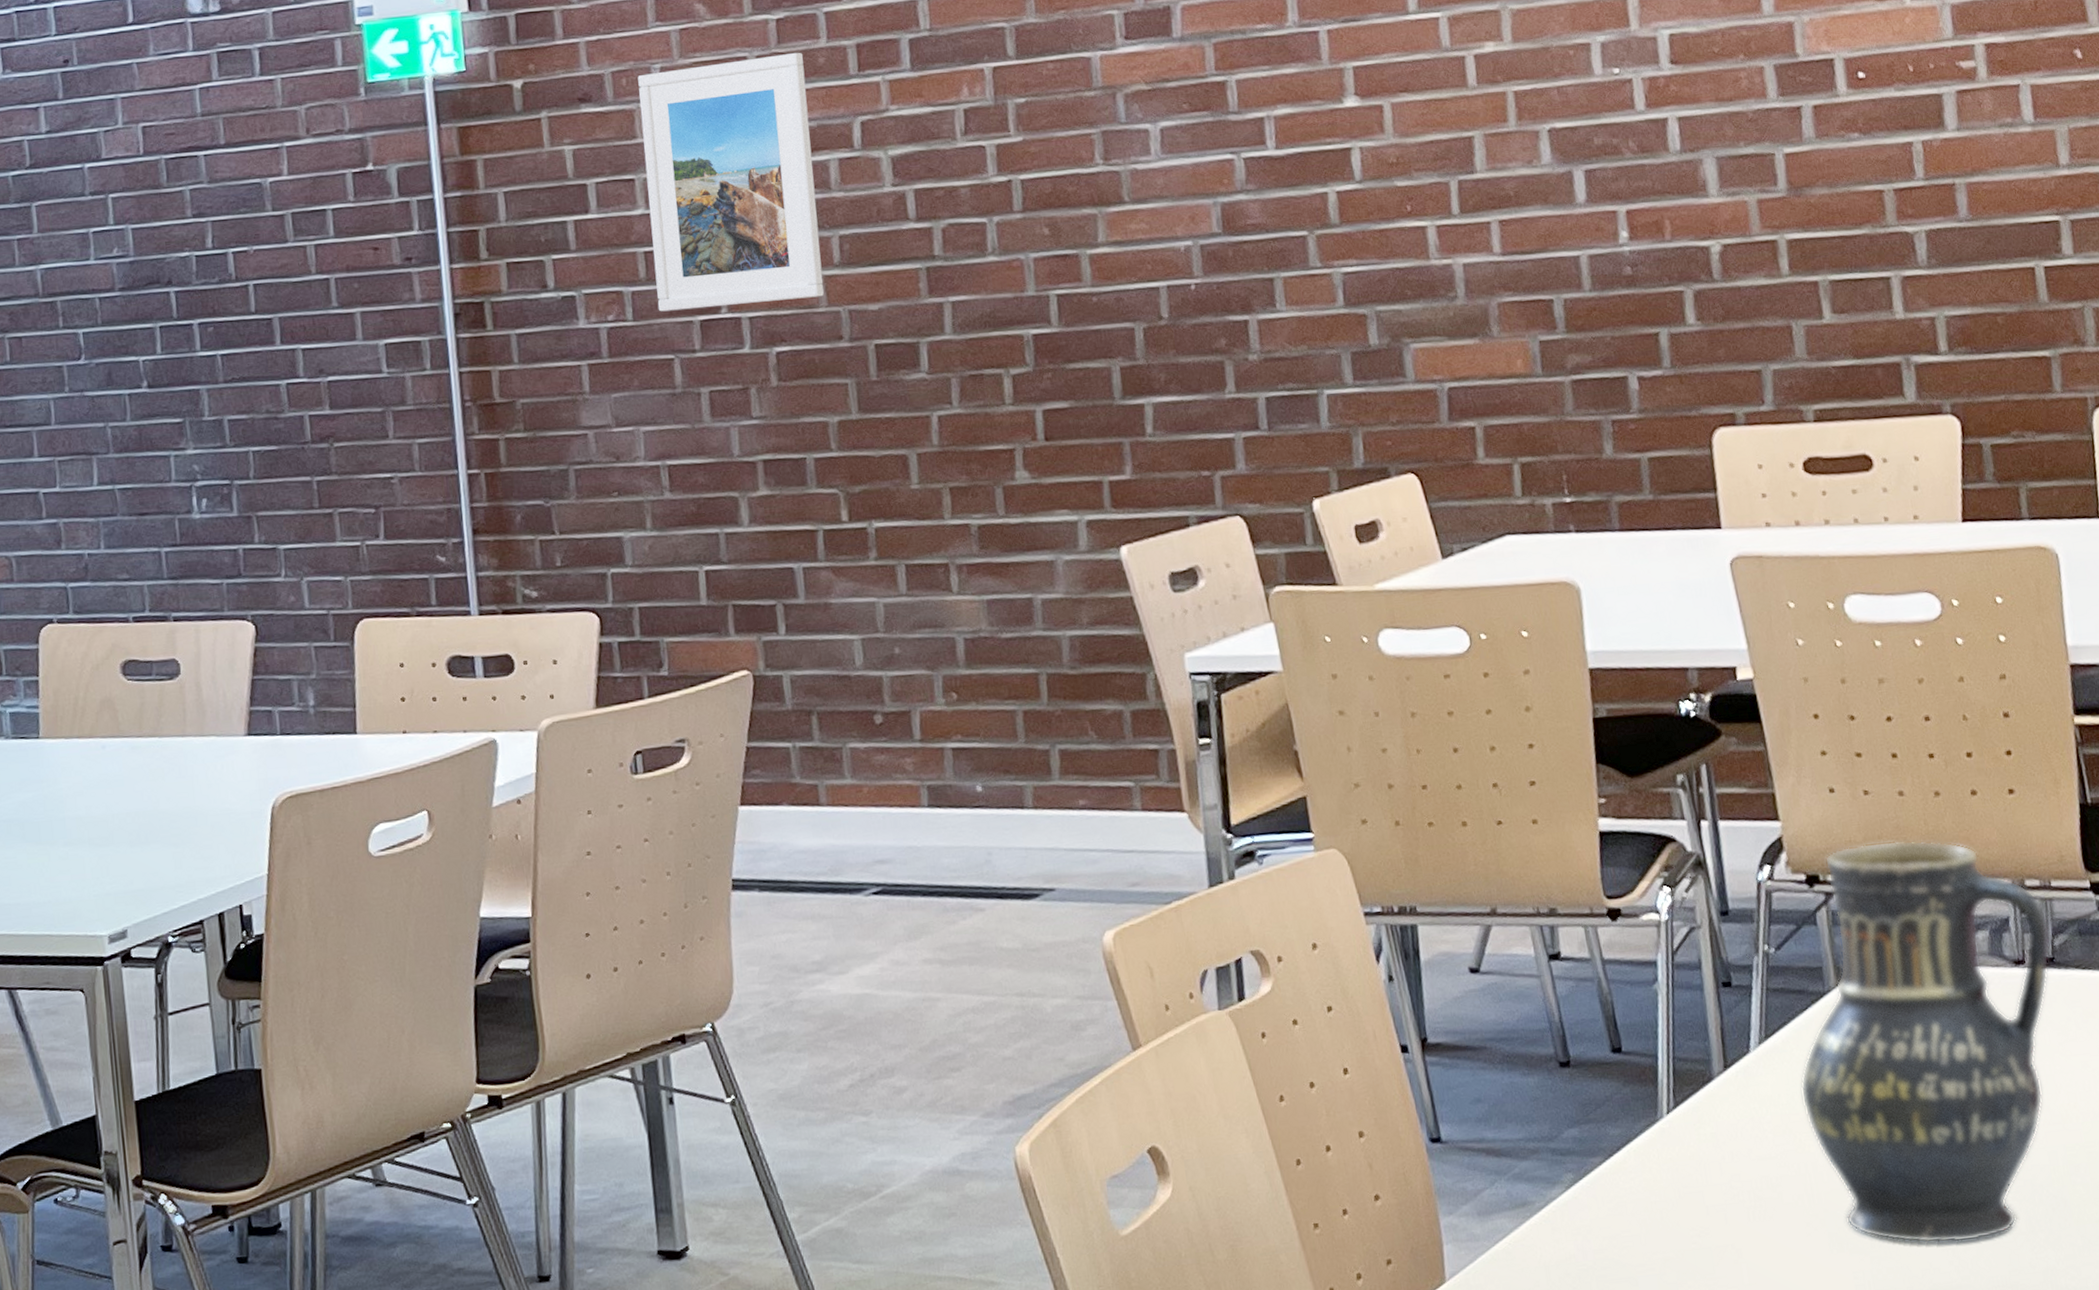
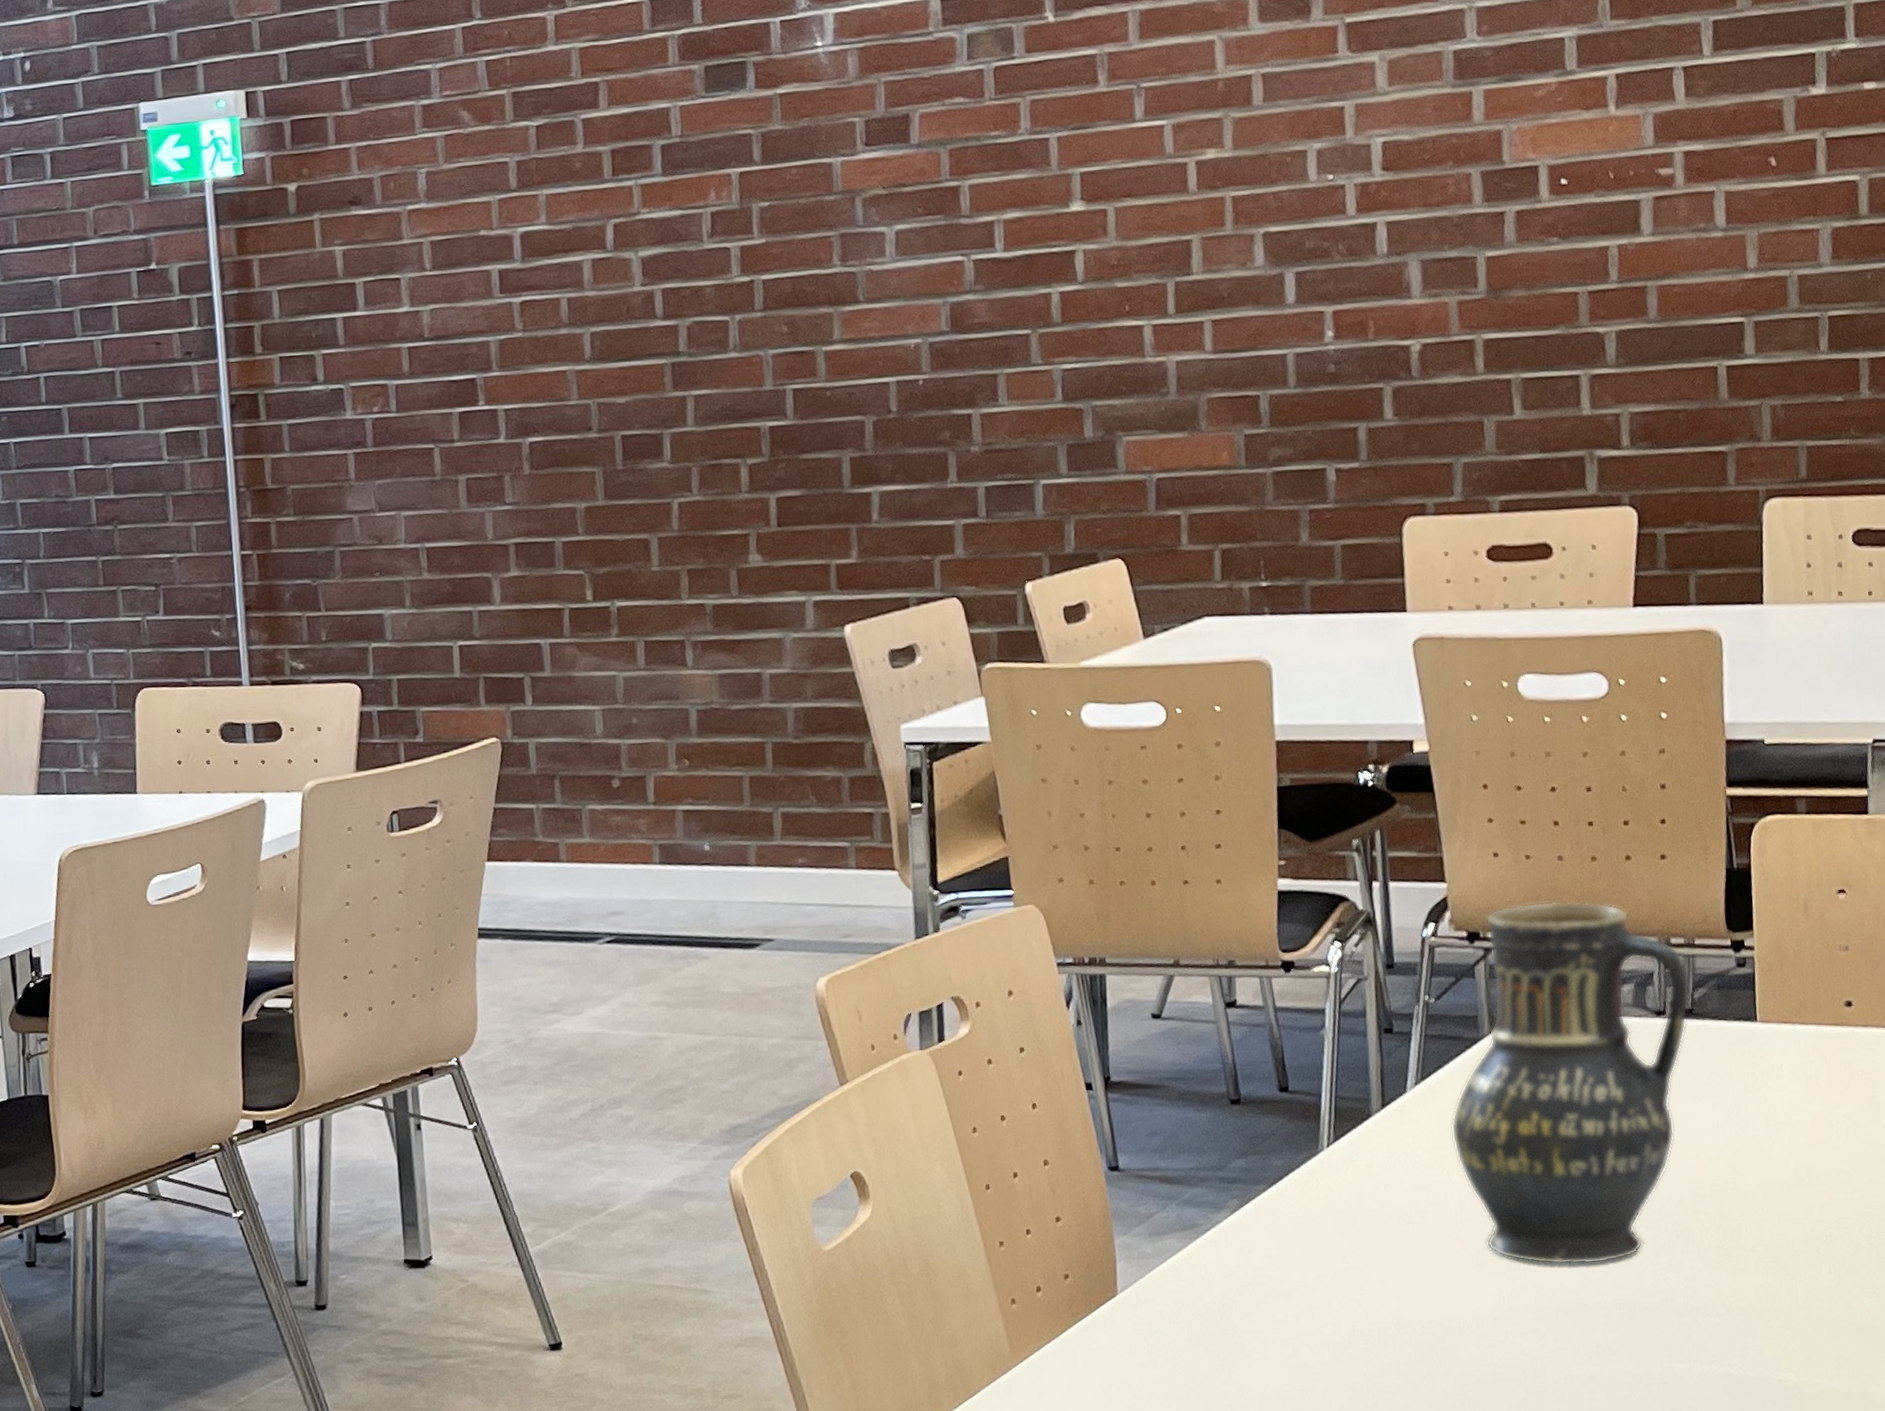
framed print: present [638,52,824,312] -> none [405,157,575,404]

